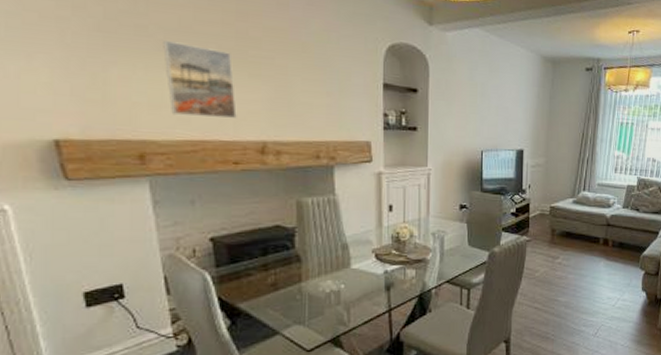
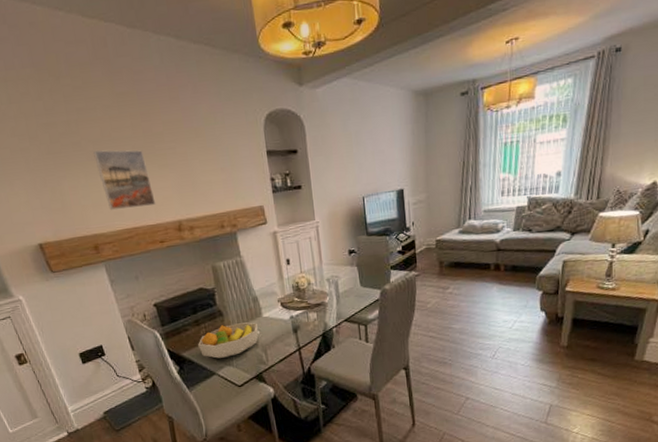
fruit bowl: none [262,273,344,314] -> present [198,322,259,359]

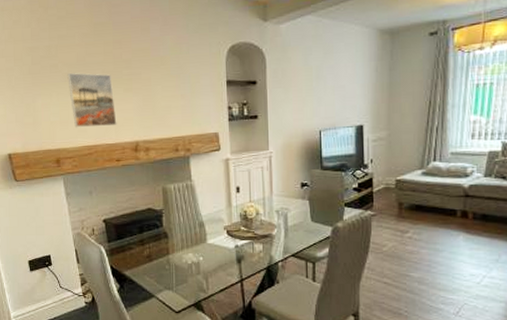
fruit bowl: present [198,322,259,359] -> none [141,247,202,281]

